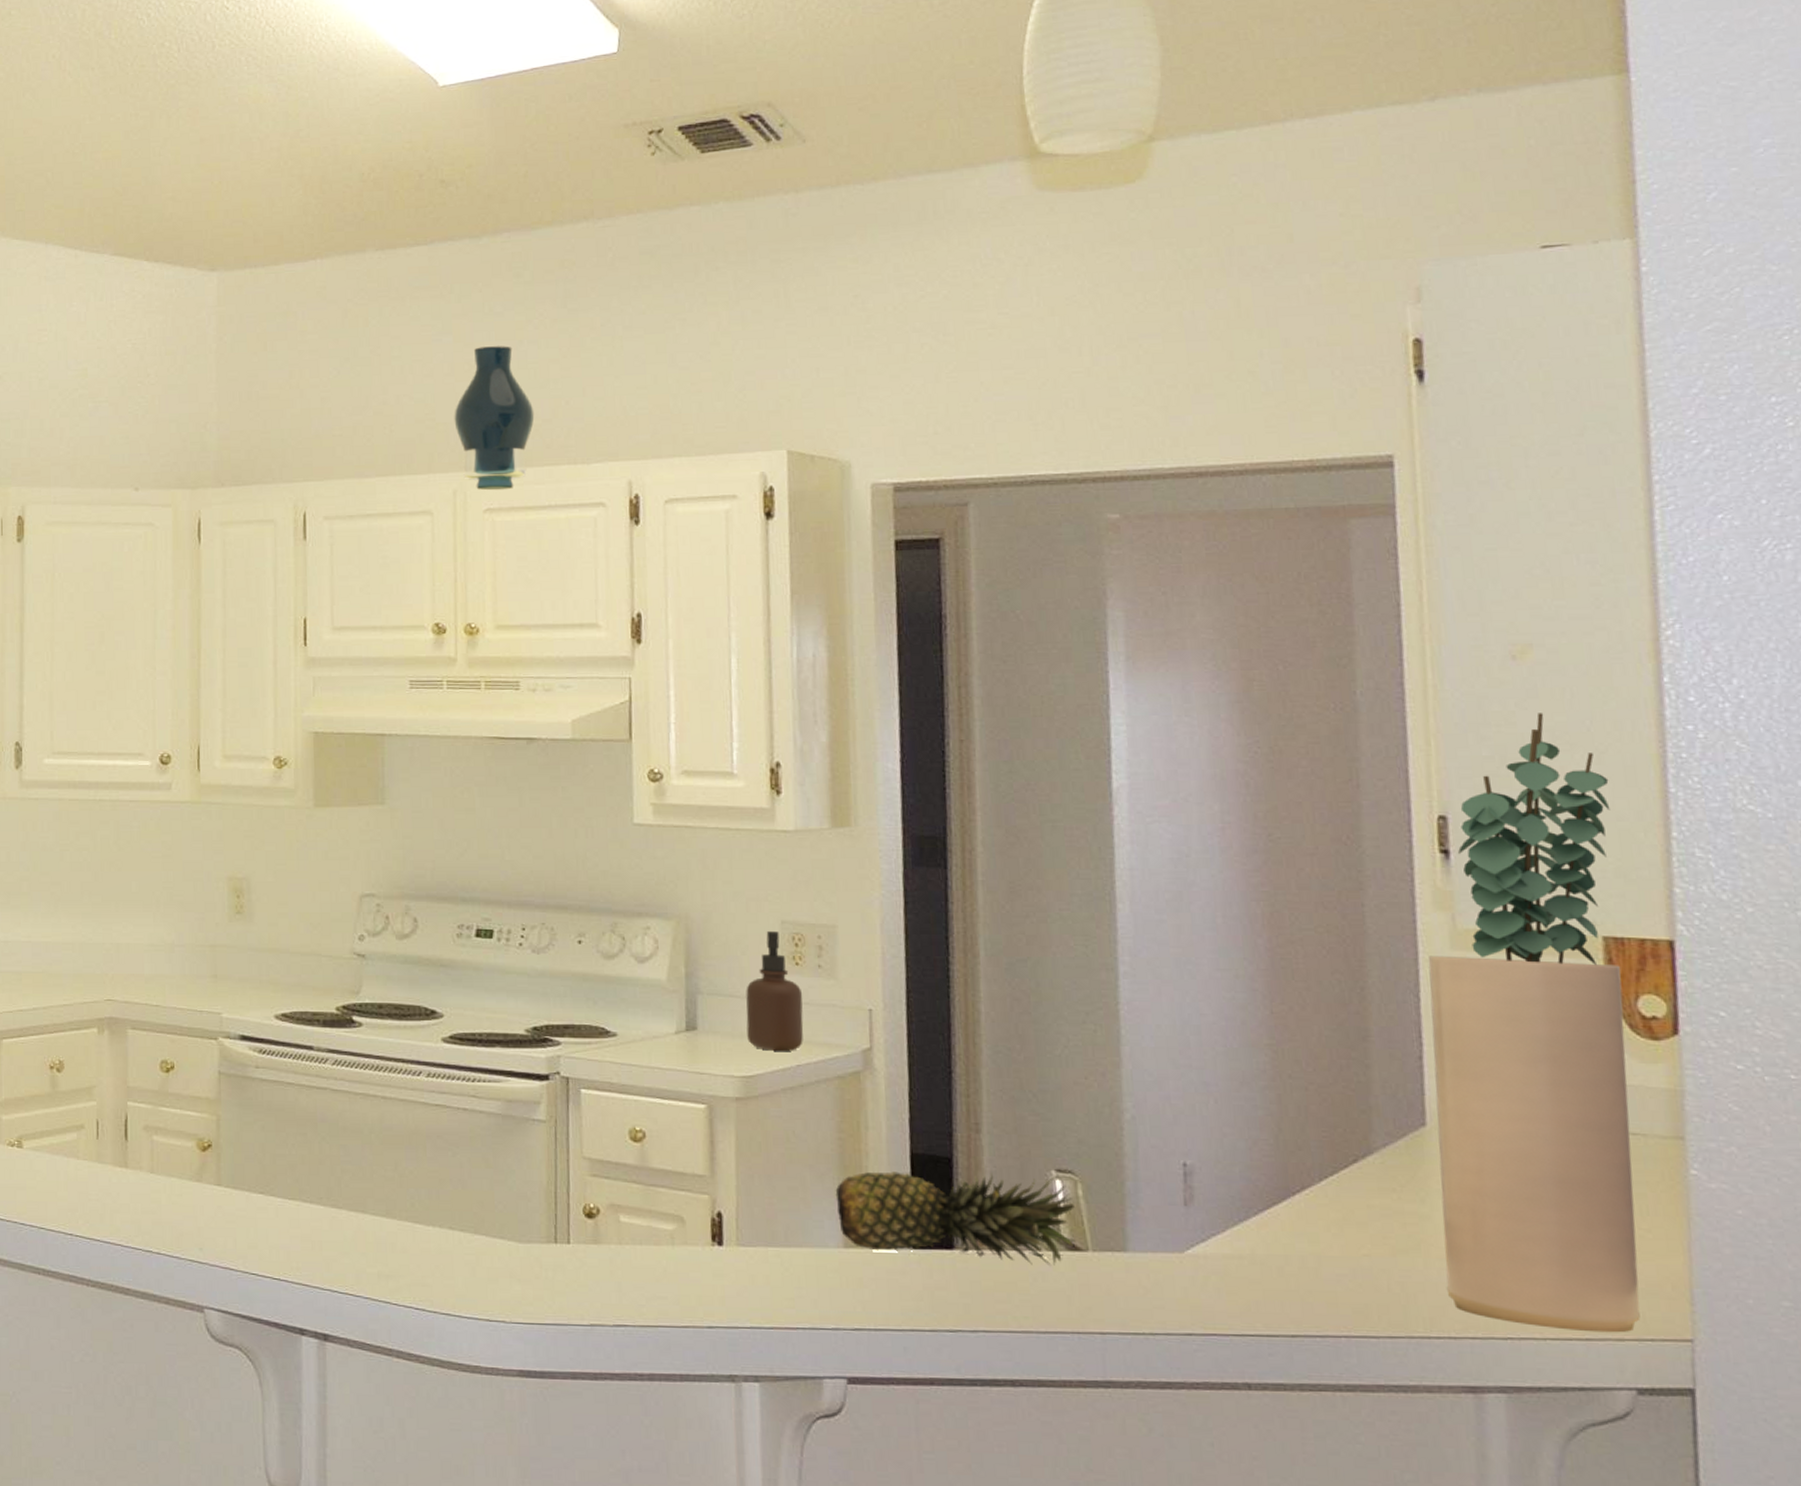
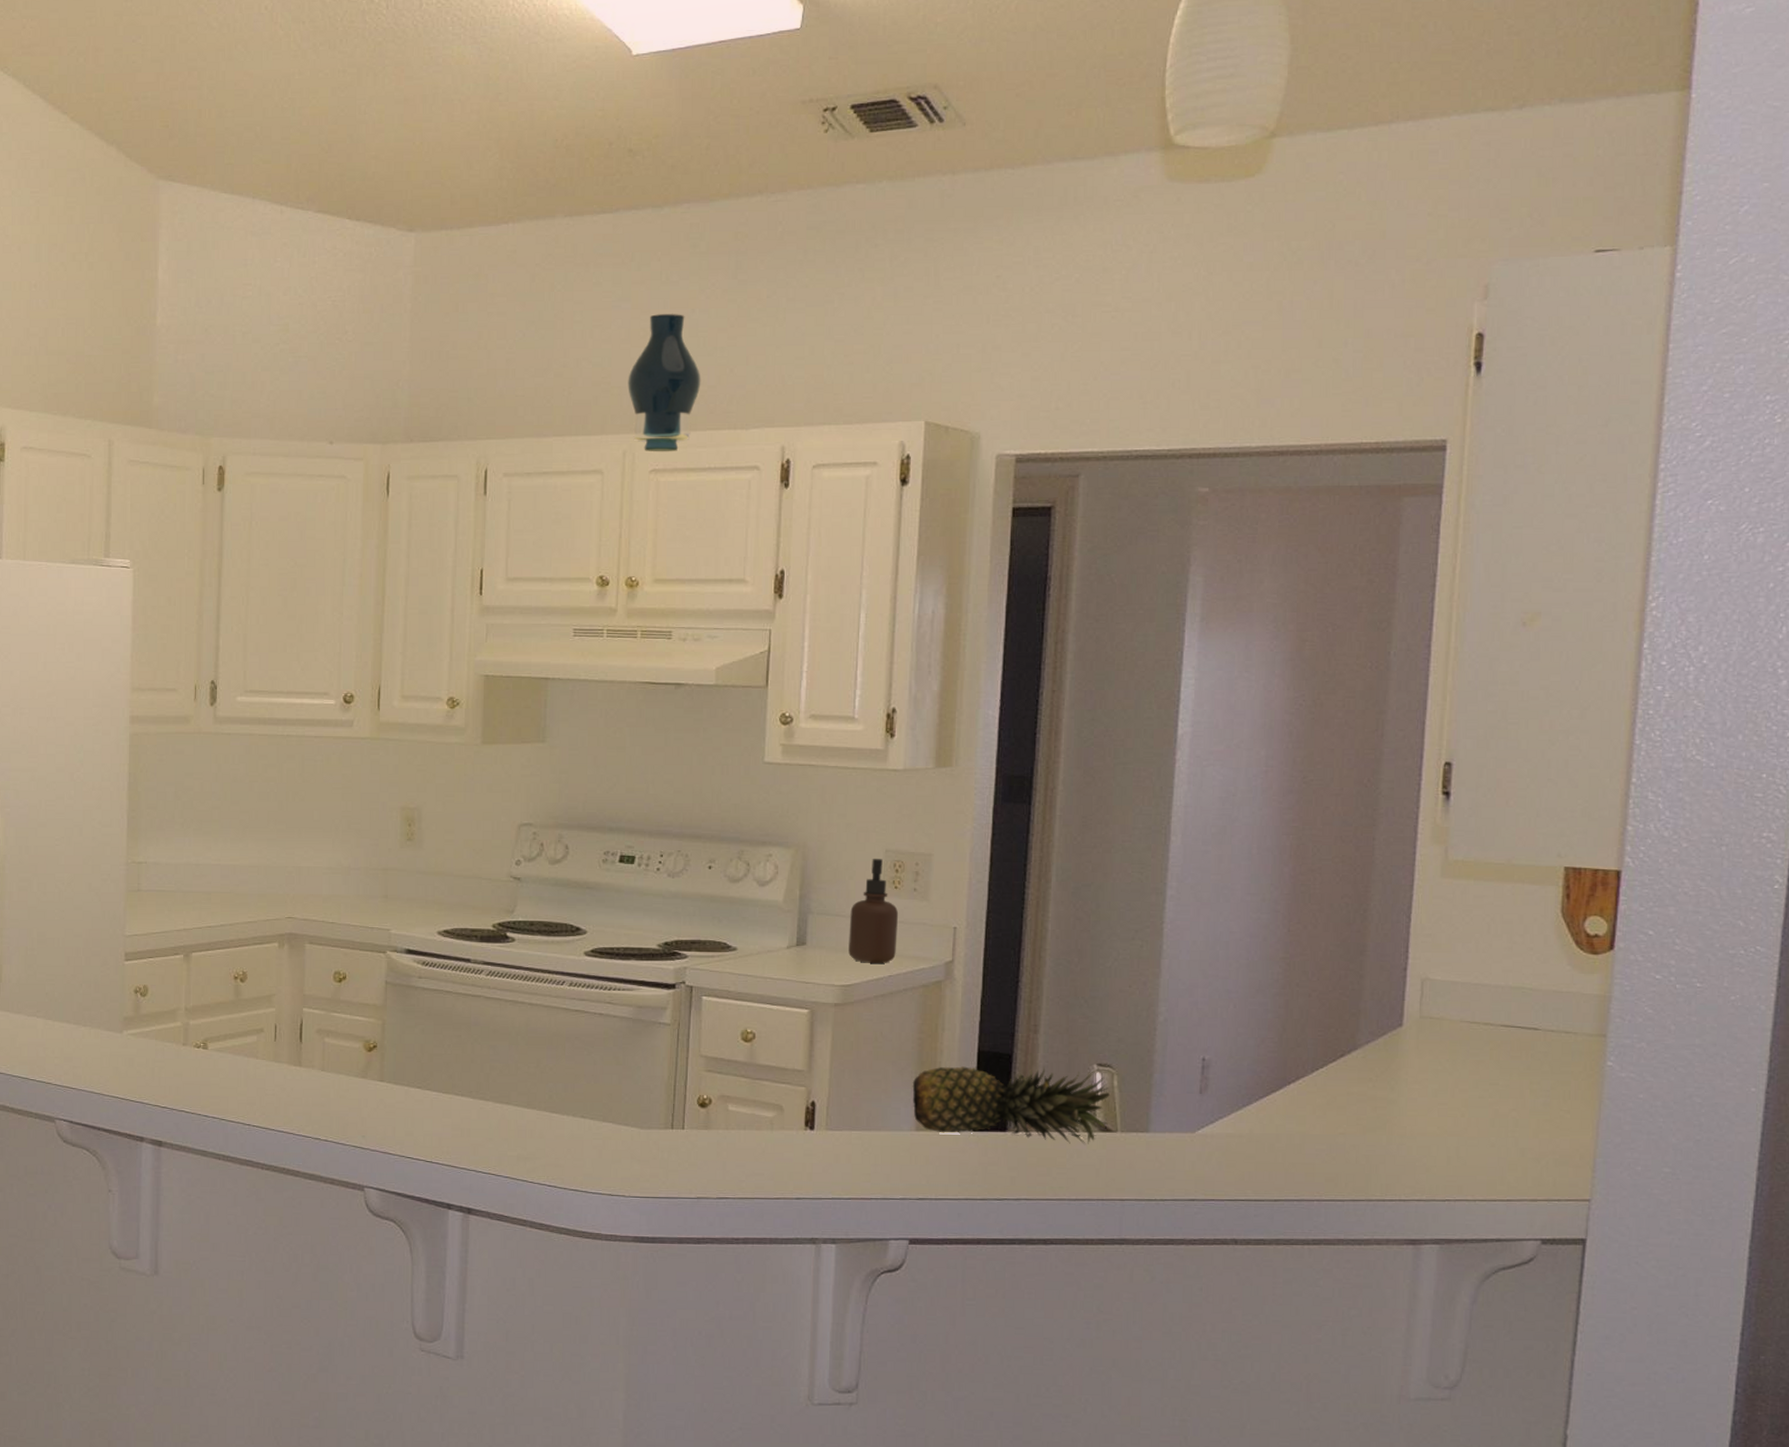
vase: present [1428,713,1641,1333] -> none [1403,673,1587,1195]

